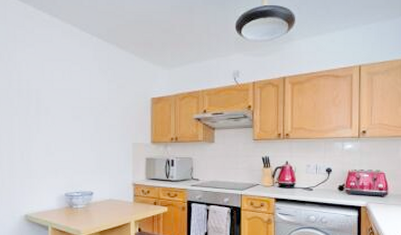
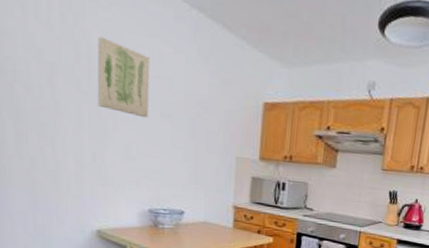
wall art: none [24,66,64,121] -> present [97,36,150,118]

